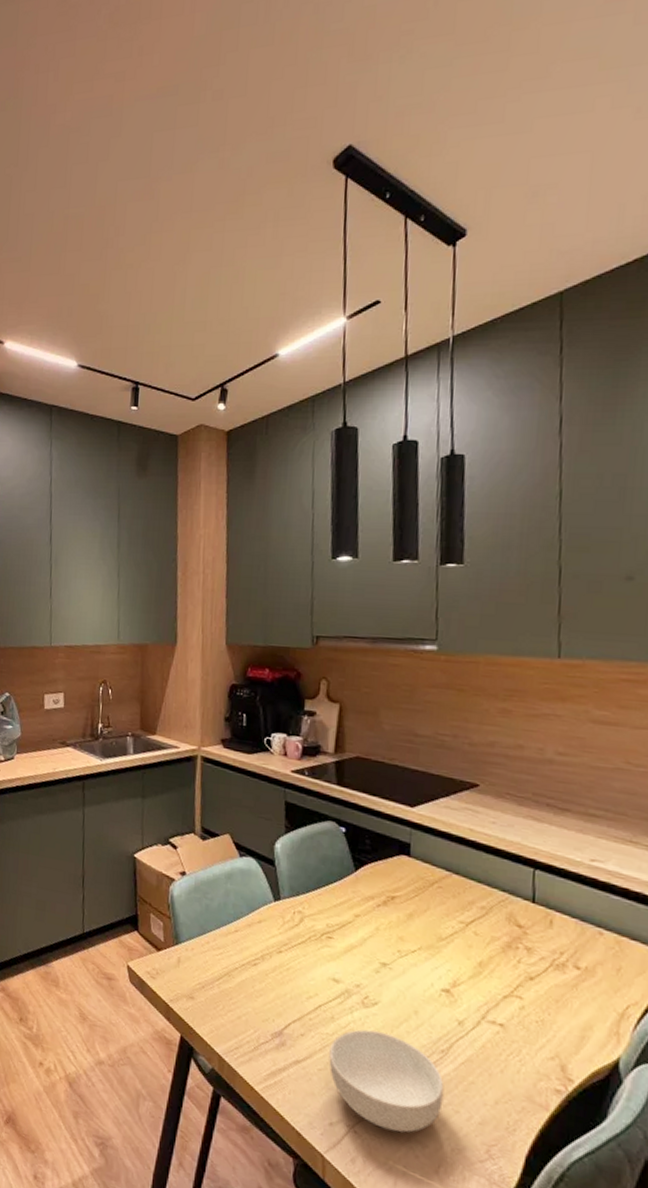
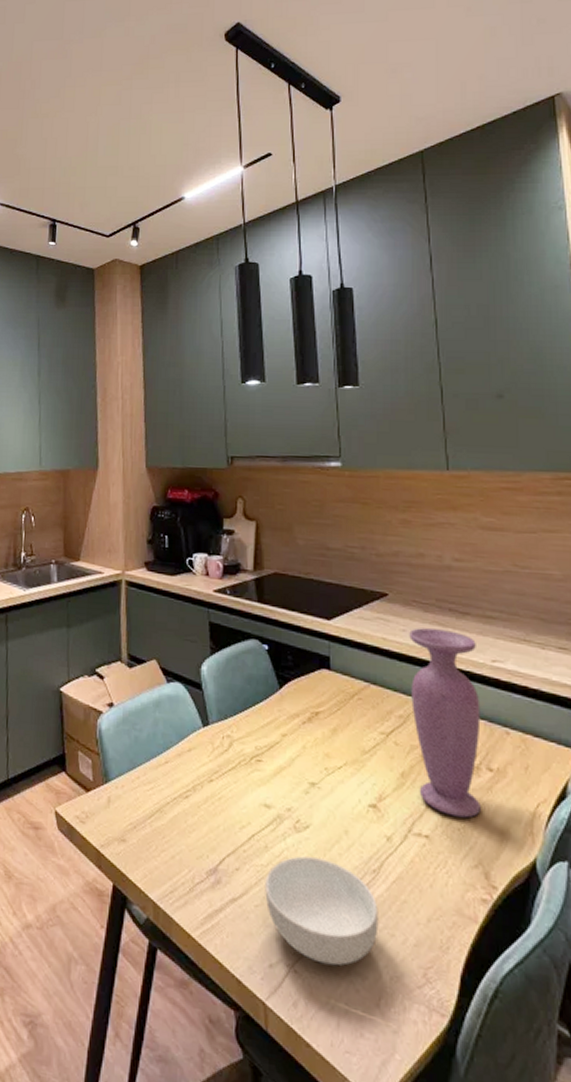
vase: none [496,821,574,1012] -> present [409,628,481,818]

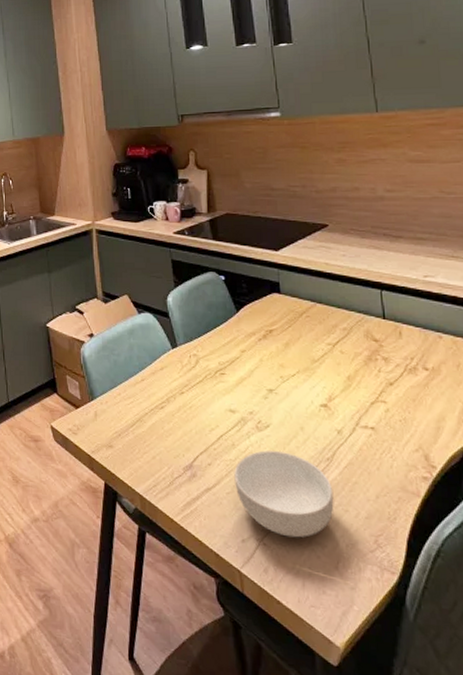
vase: present [409,628,481,818] -> none [349,252,419,411]

